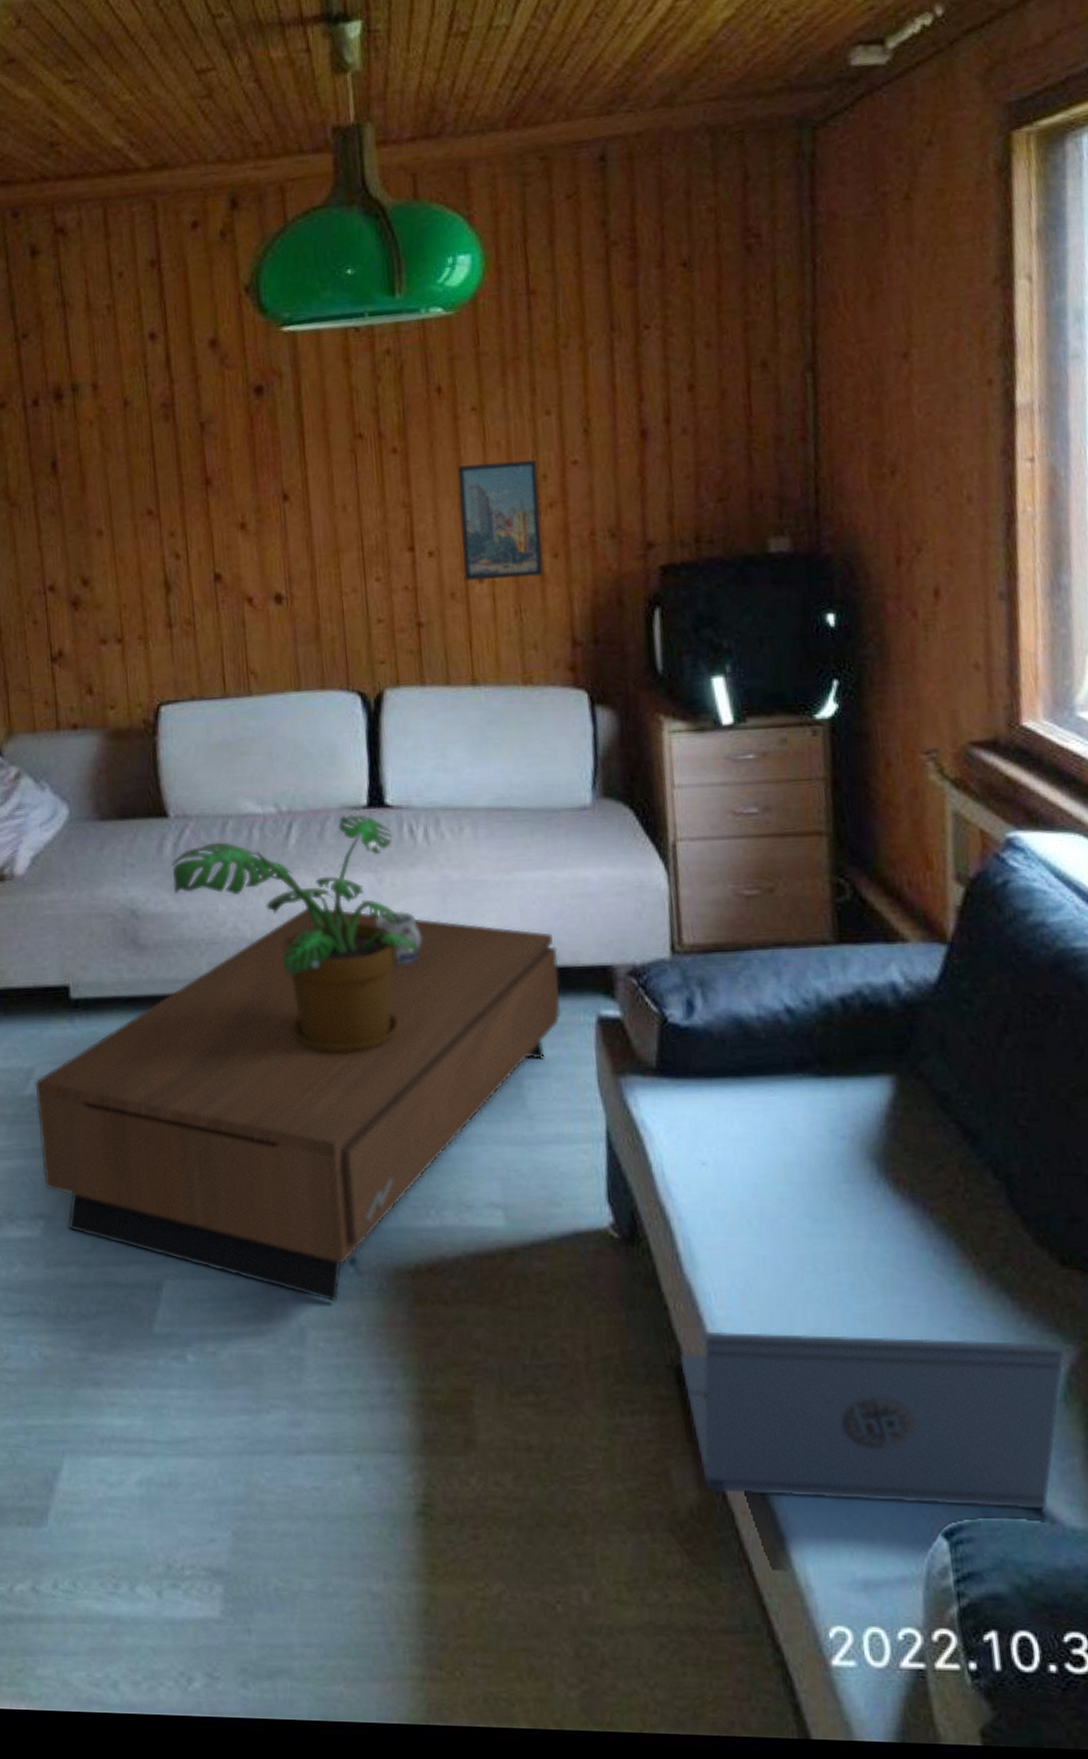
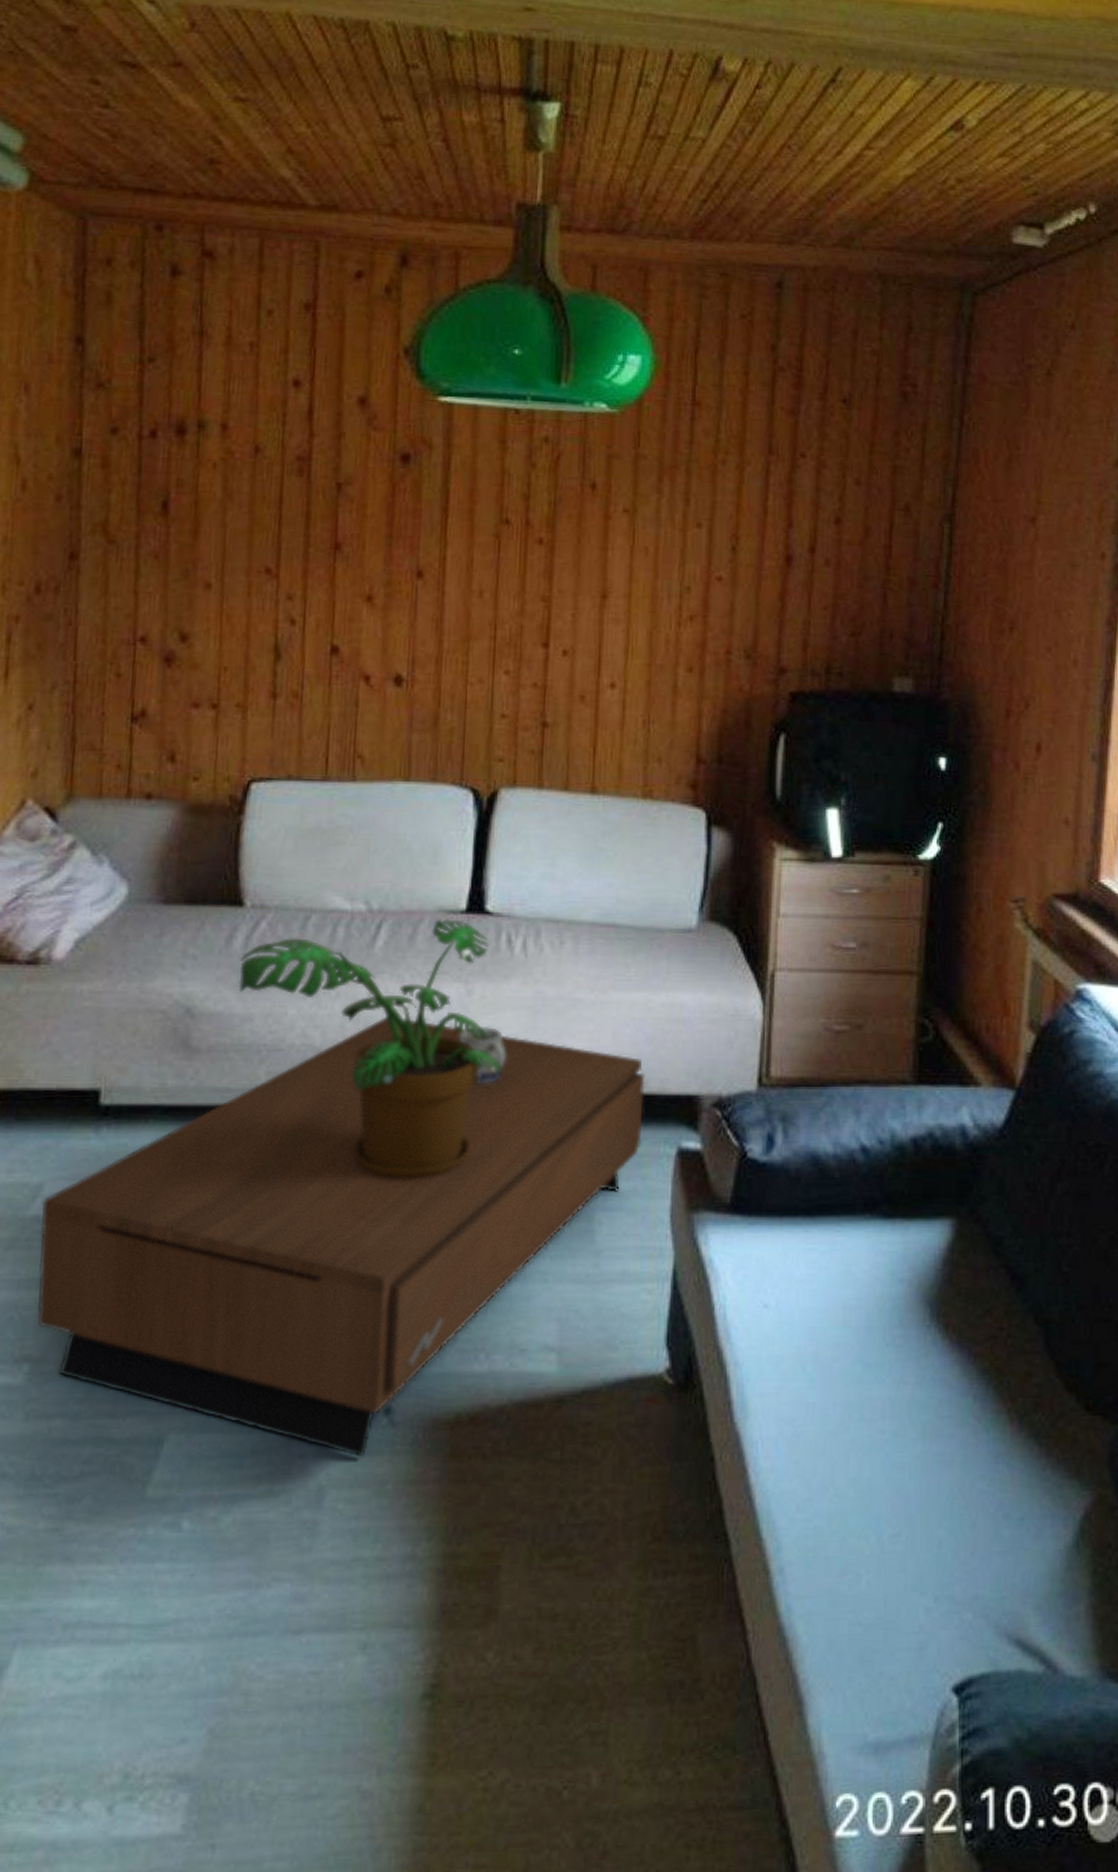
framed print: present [457,459,544,581] -> none [596,567,682,689]
laptop: present [680,1331,1065,1510] -> none [720,1483,1081,1660]

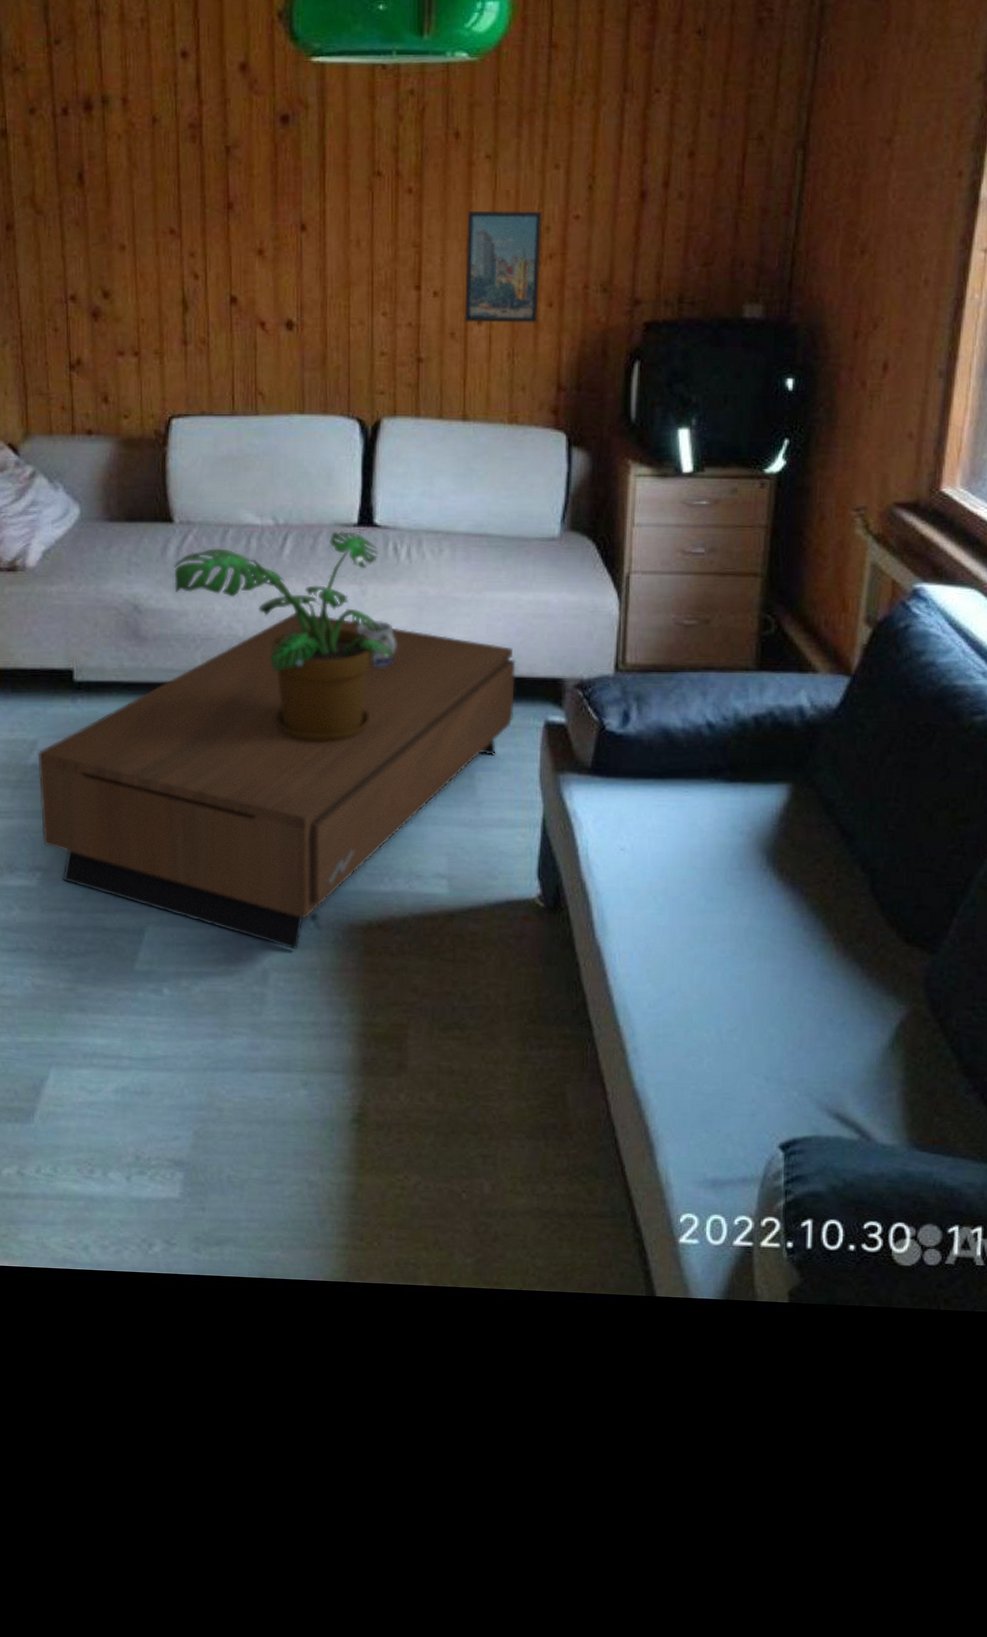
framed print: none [596,567,682,689] -> present [465,211,542,323]

